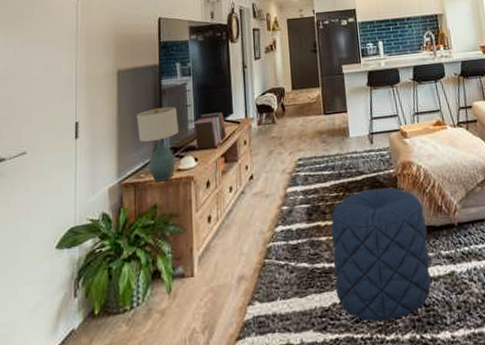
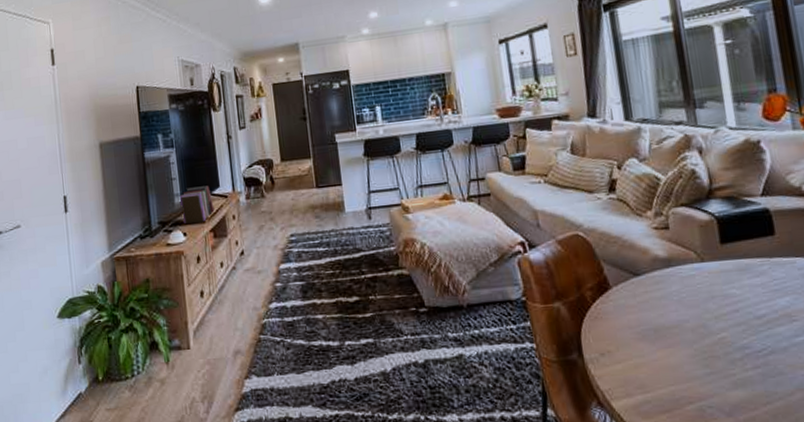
table lamp: present [137,106,179,182] -> none [122,180,166,256]
pouf: present [330,187,431,322] -> none [327,266,437,401]

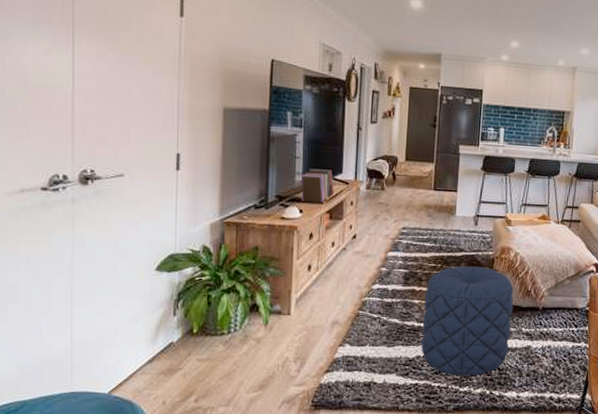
pouf: none [327,266,437,401] -> present [421,266,514,377]

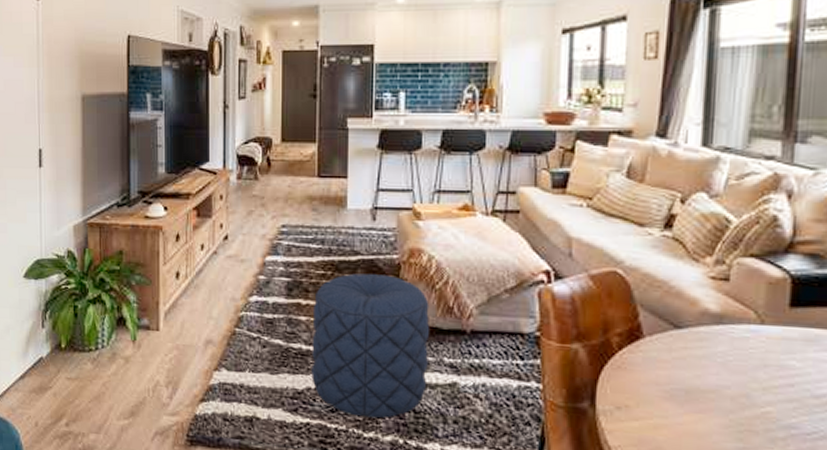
books: present [300,168,334,203] -> none [163,158,201,199]

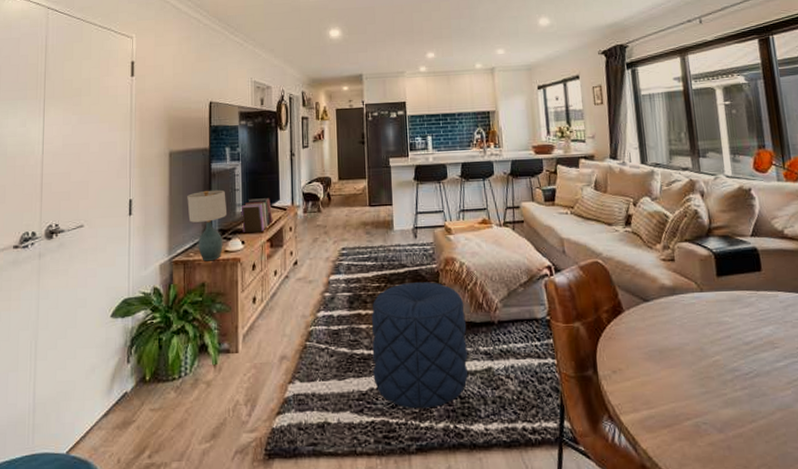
table lamp: none [102,144,148,227] -> present [187,189,228,261]
books: none [163,158,201,199] -> present [241,198,273,233]

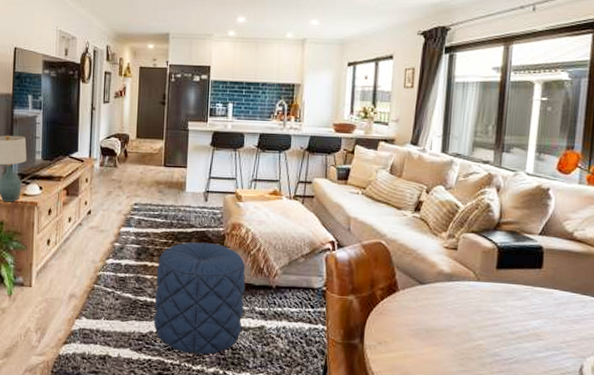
books: present [241,198,273,233] -> none [40,147,71,180]

